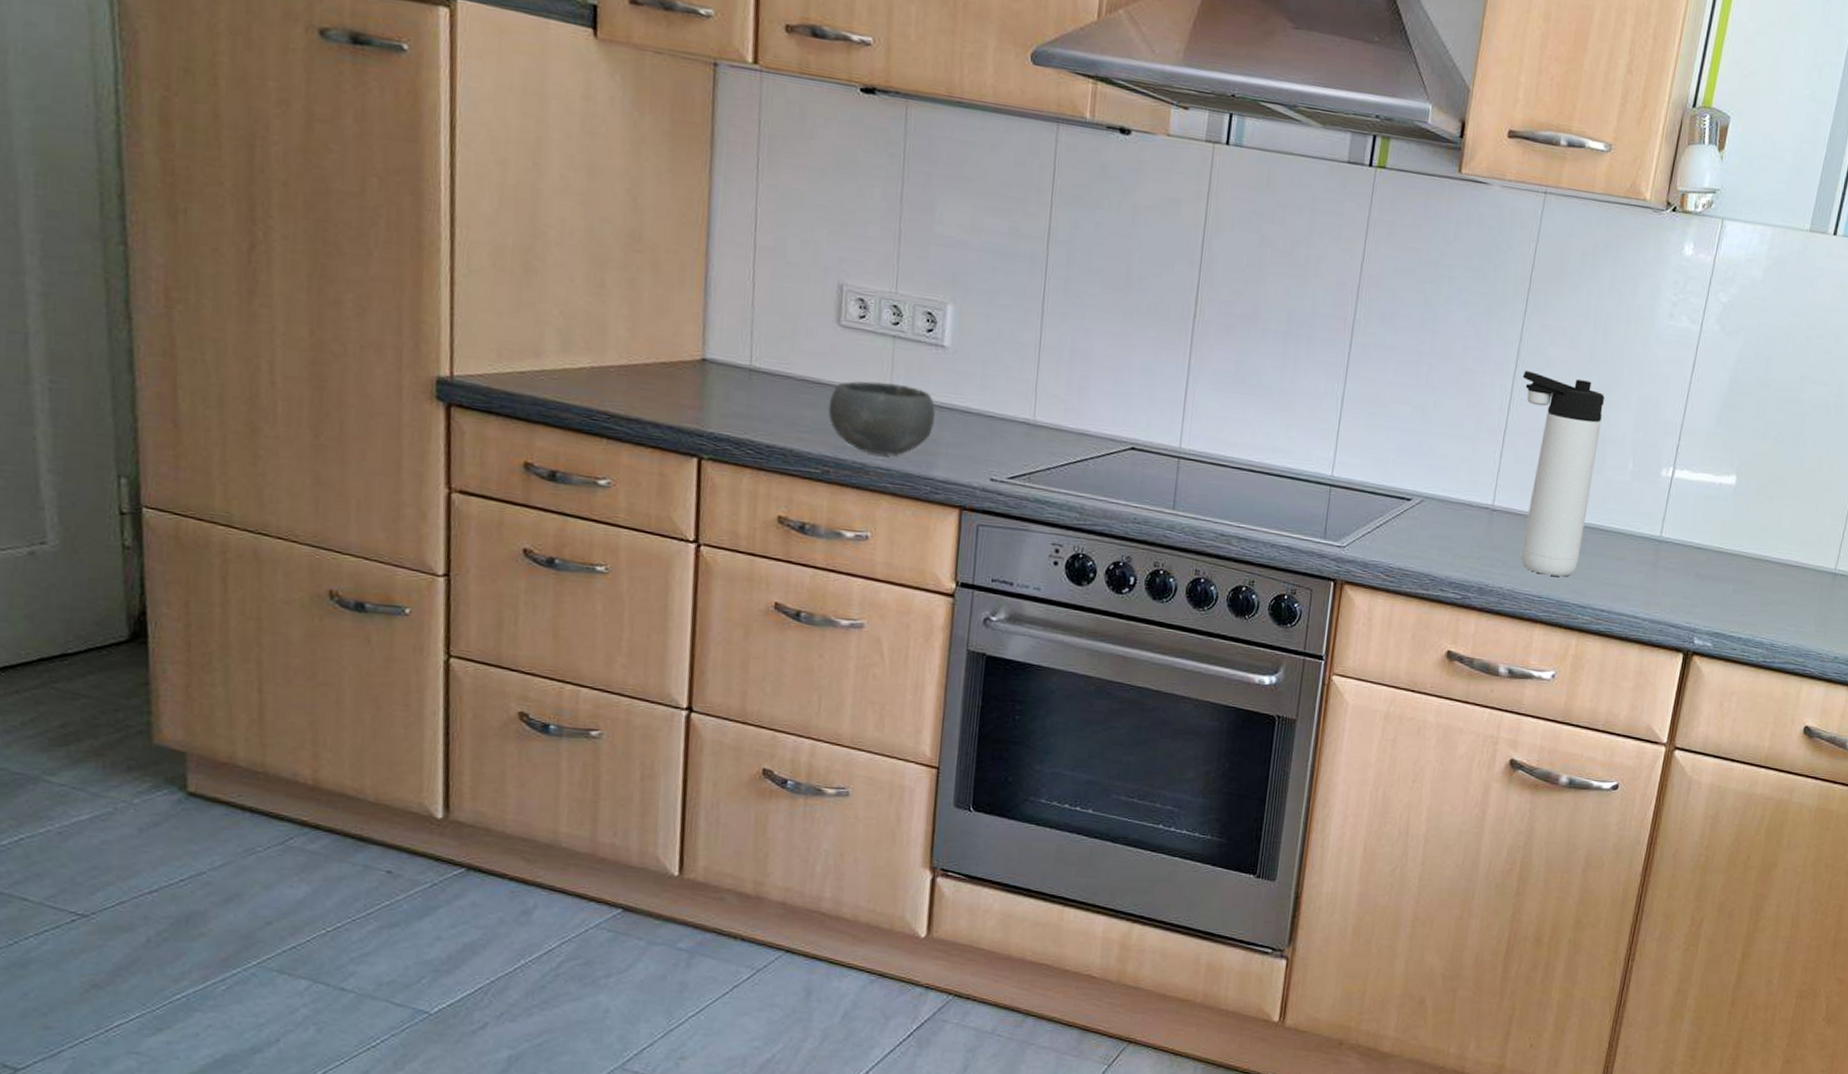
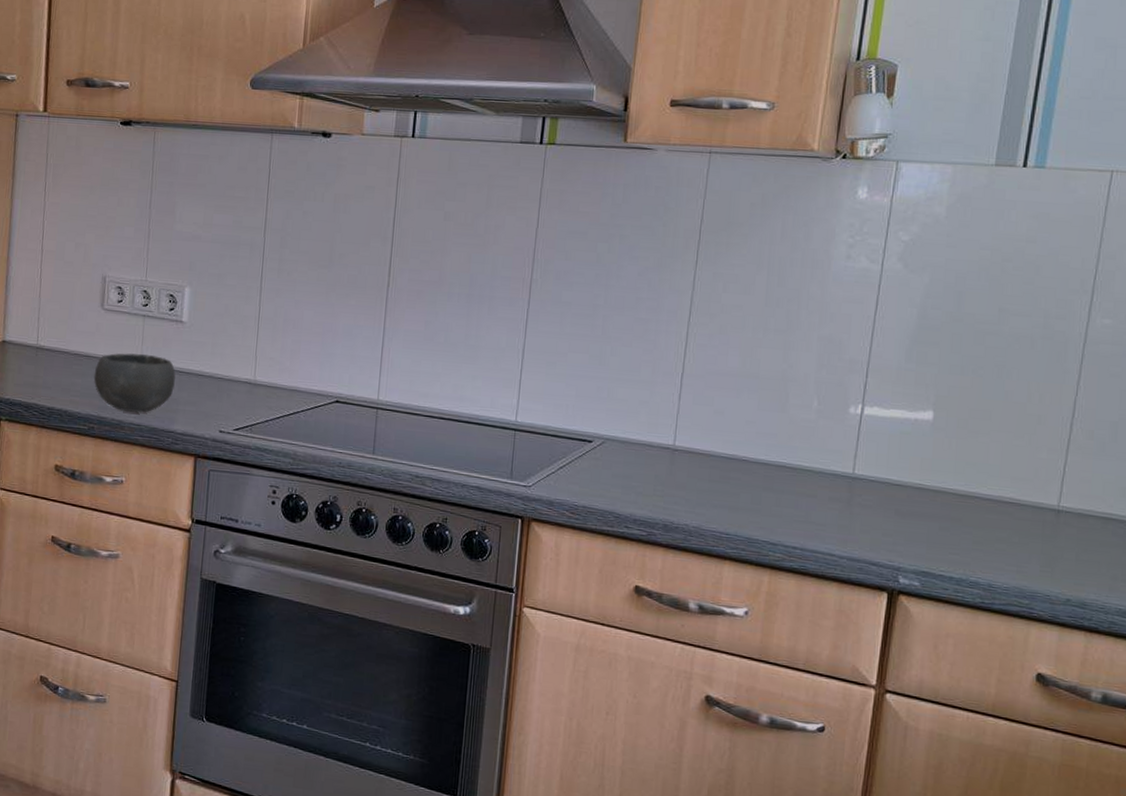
thermos bottle: present [1520,371,1604,577] -> none [697,317,783,514]

